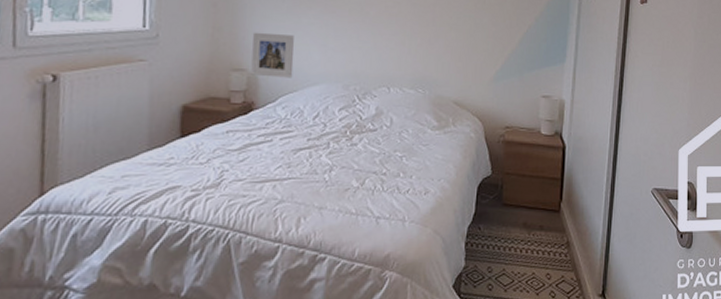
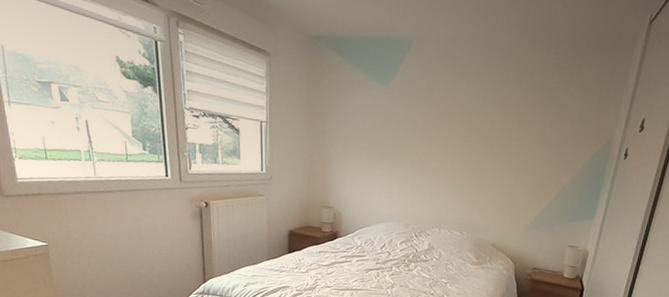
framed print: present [251,32,294,78] -> none [336,178,368,216]

